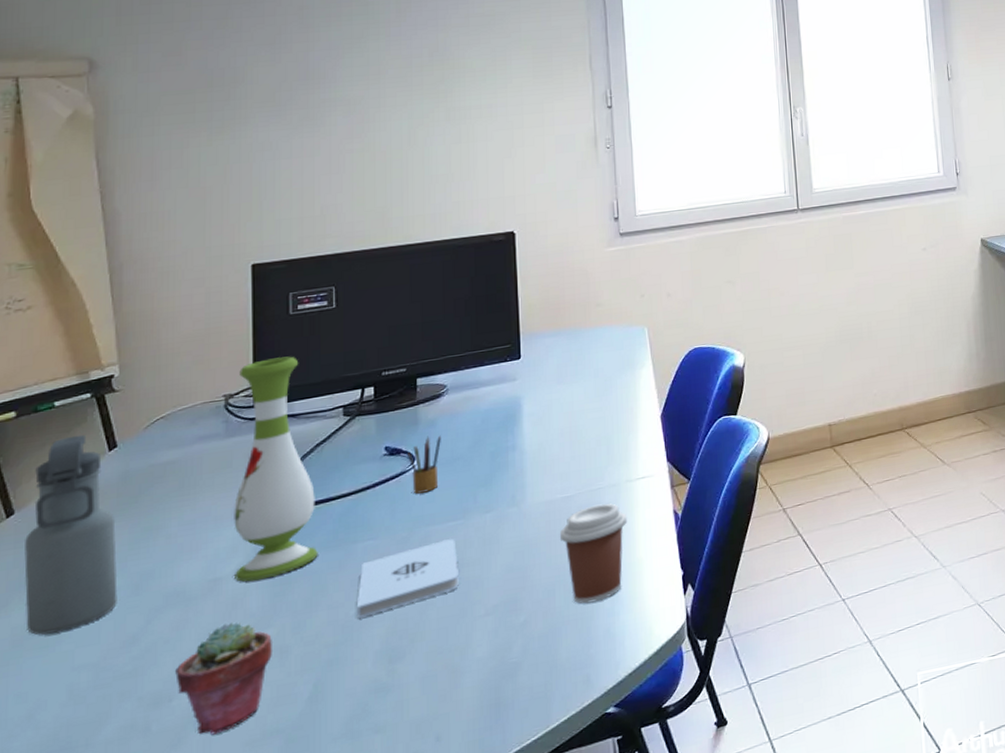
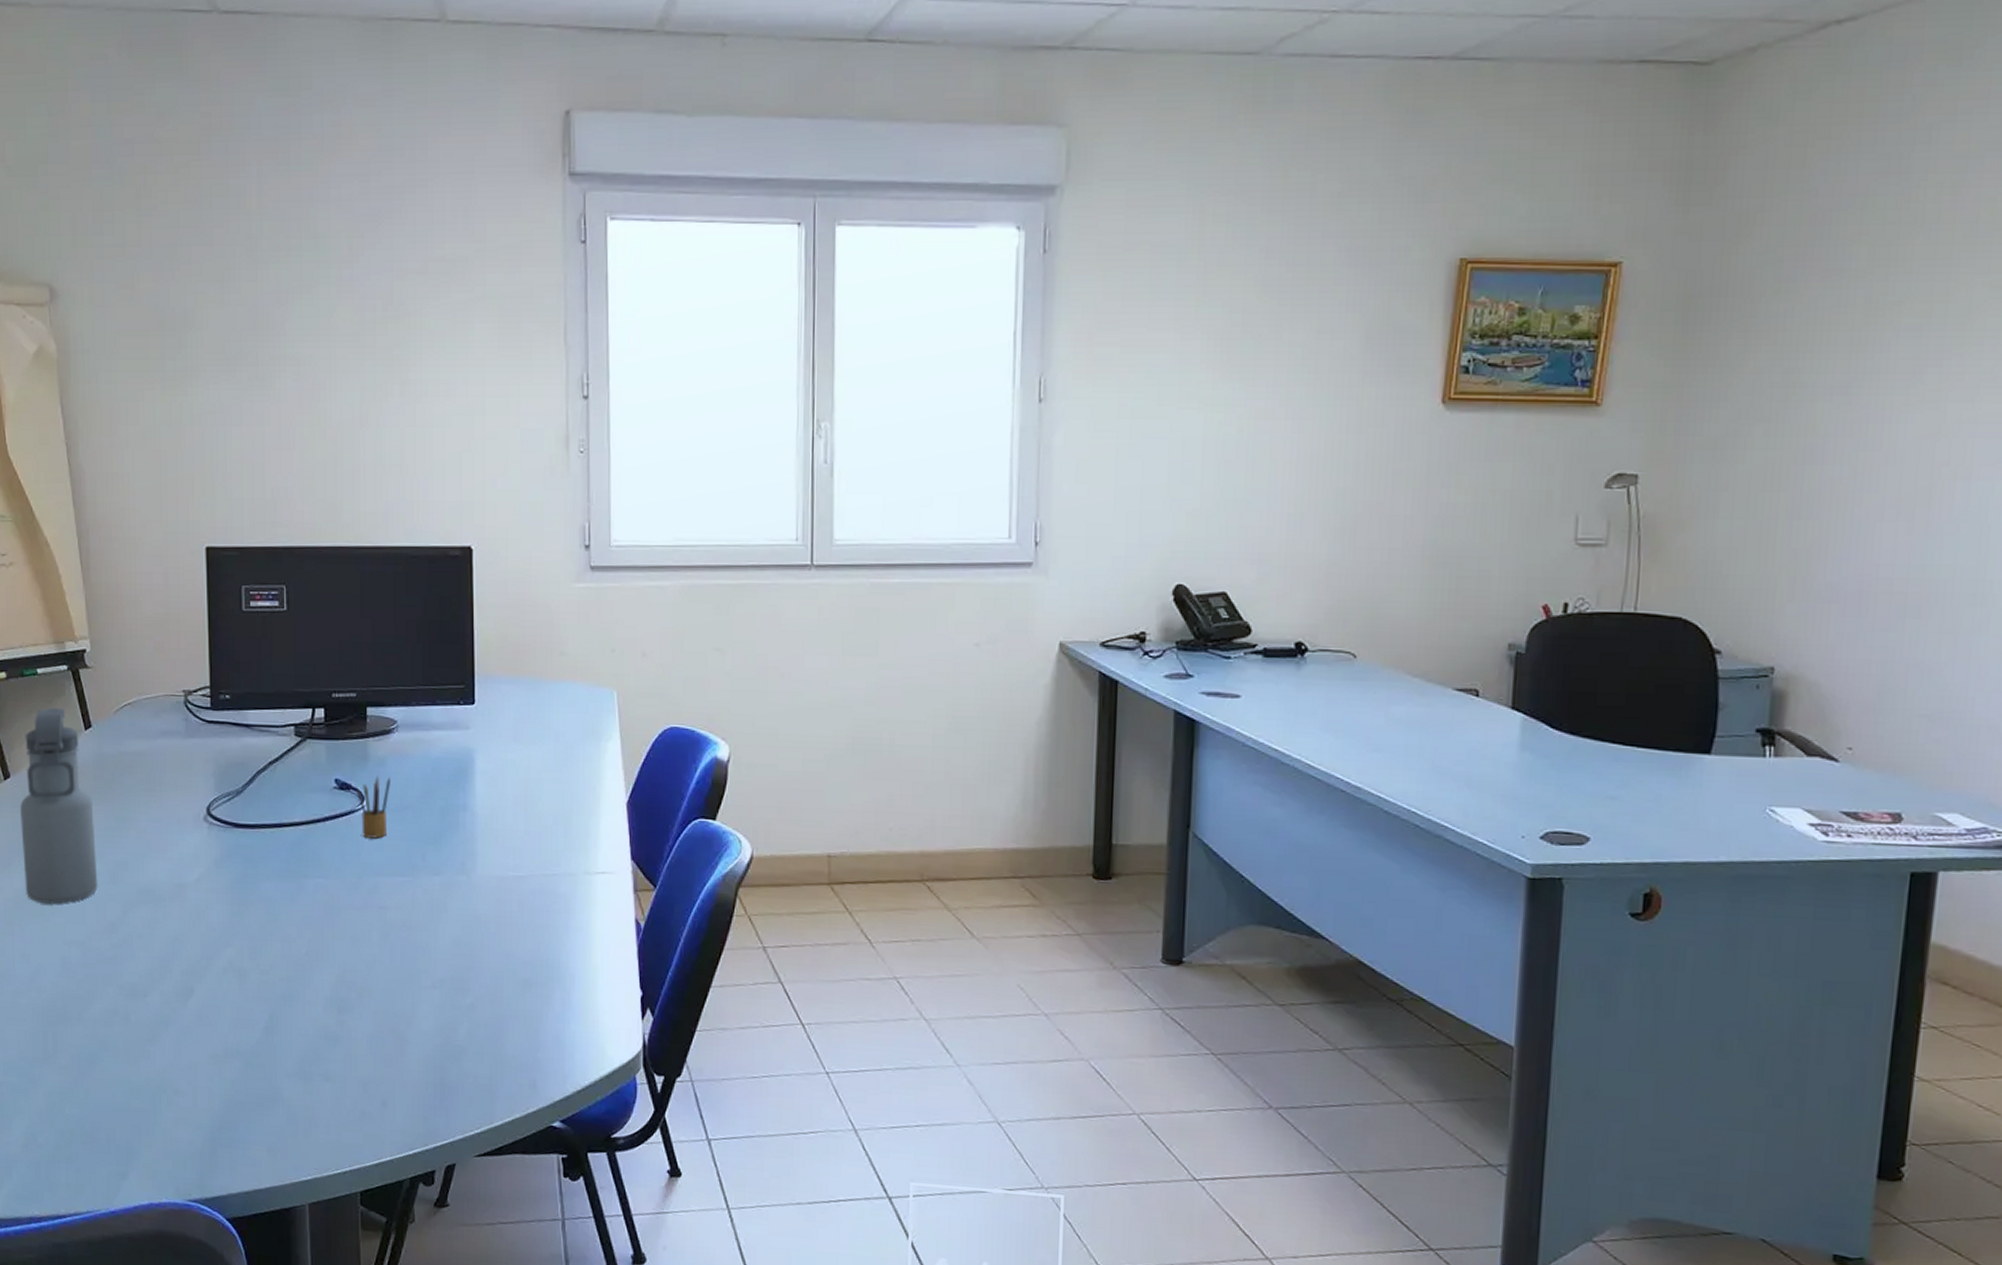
potted succulent: present [175,622,273,735] -> none [149,932,233,1040]
vase: present [234,356,320,582] -> none [195,658,273,896]
notepad: present [358,538,460,618] -> none [309,895,407,959]
coffee cup: present [559,503,628,604] -> none [510,892,584,1003]

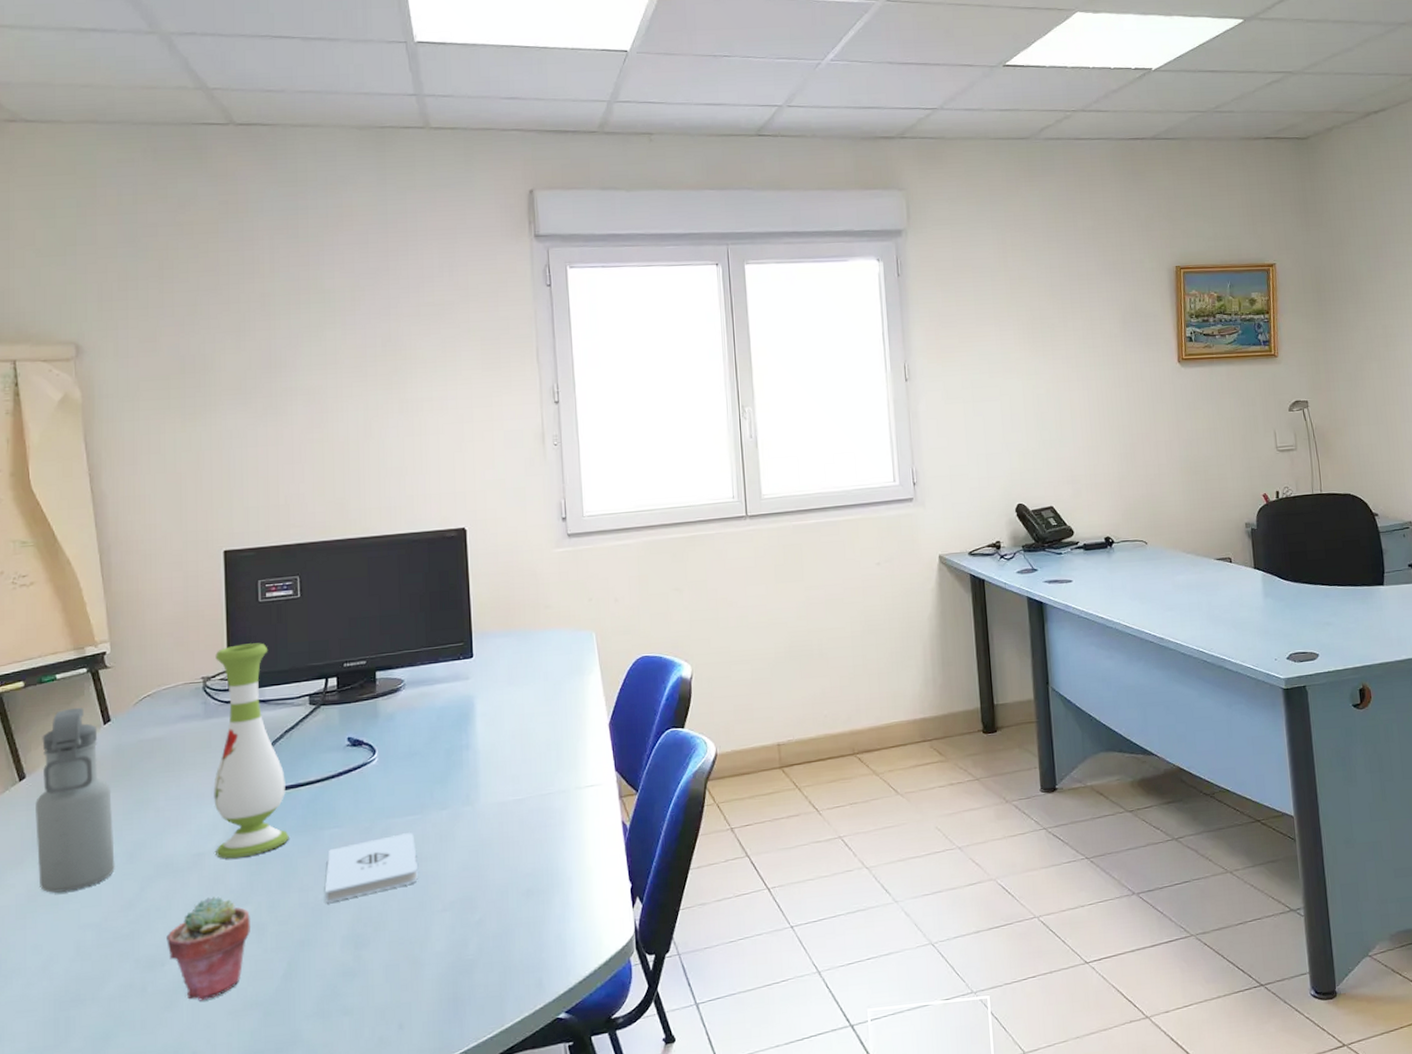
potted succulent: none [149,932,233,1040] -> present [166,896,251,1001]
vase: none [195,658,273,896] -> present [213,643,291,859]
notepad: none [309,895,407,959] -> present [325,833,419,903]
pencil box: present [357,775,390,839] -> none [369,729,399,786]

